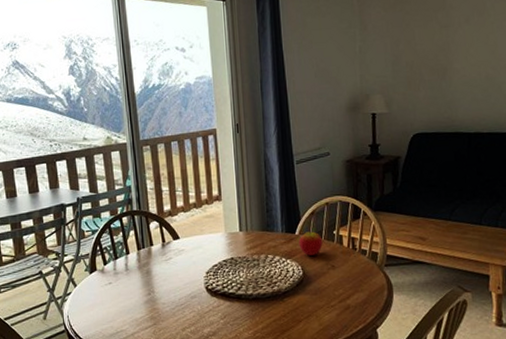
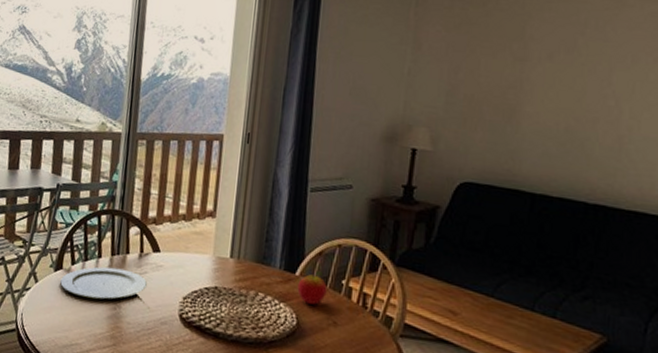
plate: none [97,259,173,291] -> present [60,267,147,300]

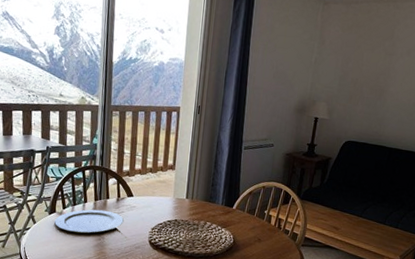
apple: present [297,271,327,305] -> none [234,205,255,228]

